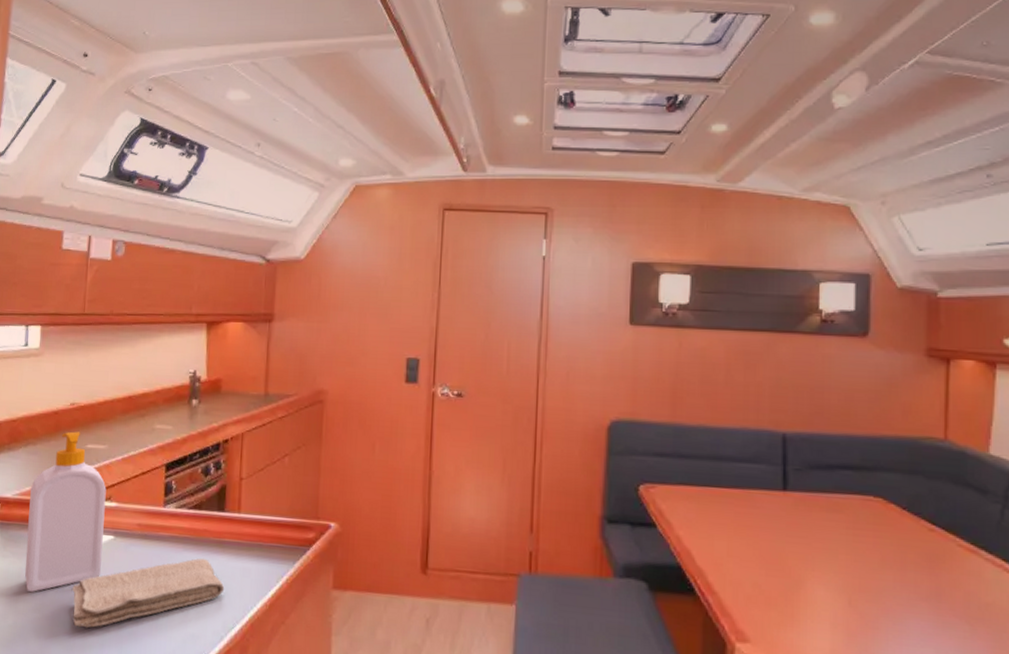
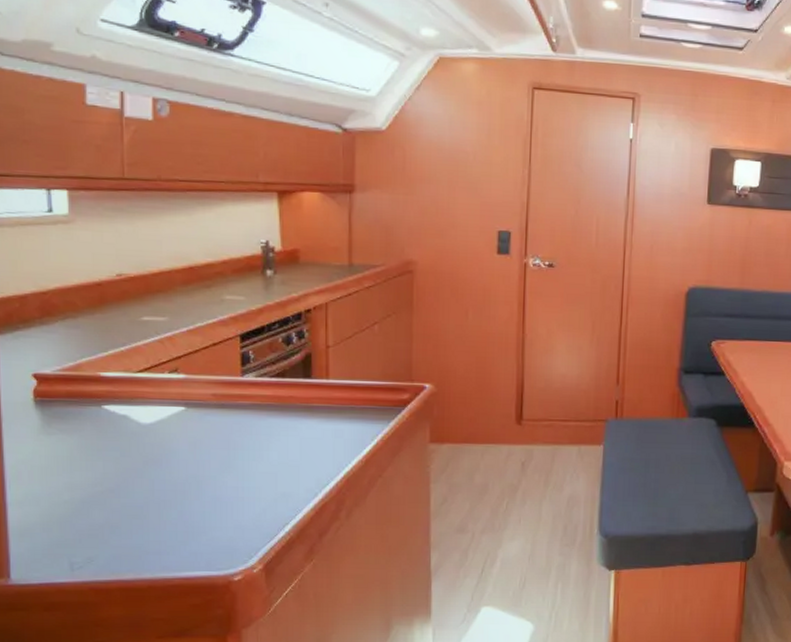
soap bottle: present [24,431,106,592] -> none [75,303,174,467]
washcloth: present [71,558,225,628] -> none [138,423,316,497]

